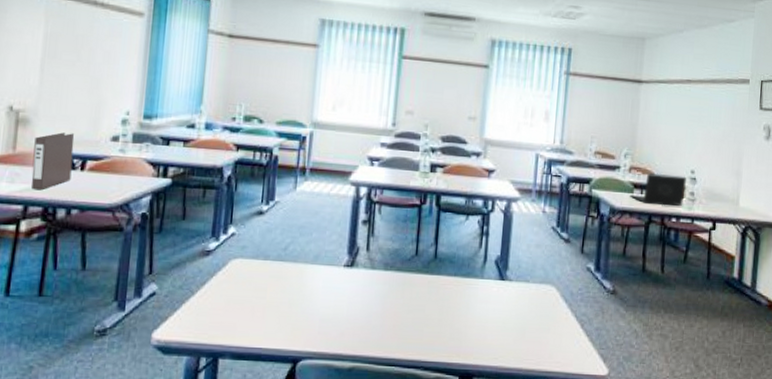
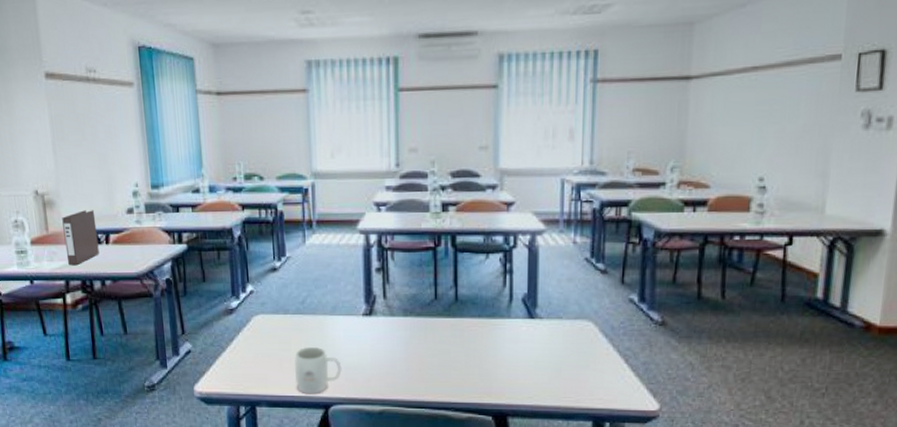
mug: none [266,295,316,347] -> present [295,346,342,395]
laptop: present [630,173,686,206] -> none [679,185,753,223]

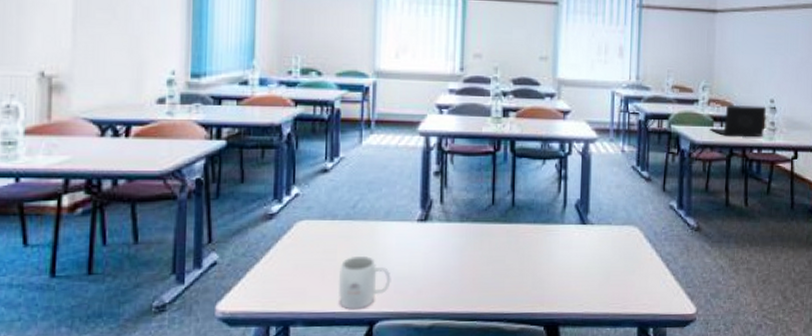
binder: present [62,210,99,266] -> none [71,97,116,161]
laptop: none [679,185,753,223] -> present [710,104,766,137]

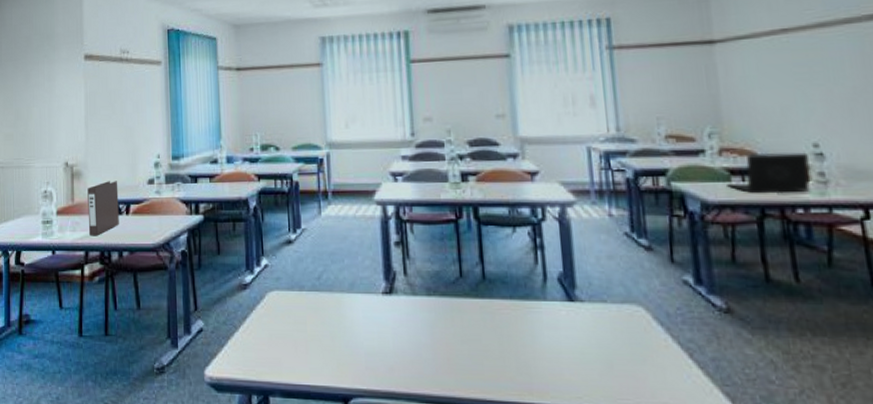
binder: none [71,97,116,161] -> present [87,181,119,236]
mug: present [339,255,391,310] -> none [310,327,362,384]

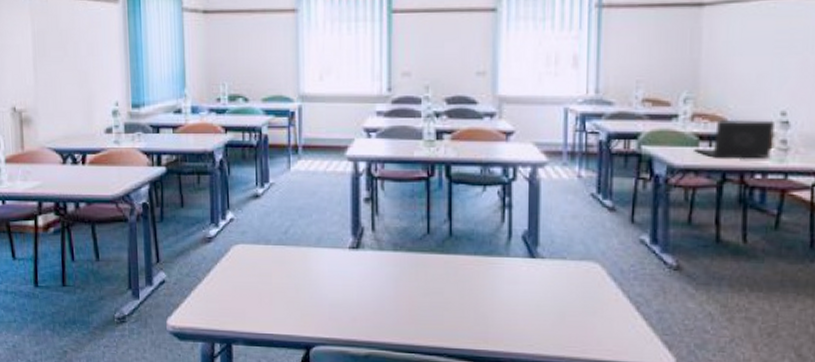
binder: present [87,181,119,236] -> none [39,129,75,186]

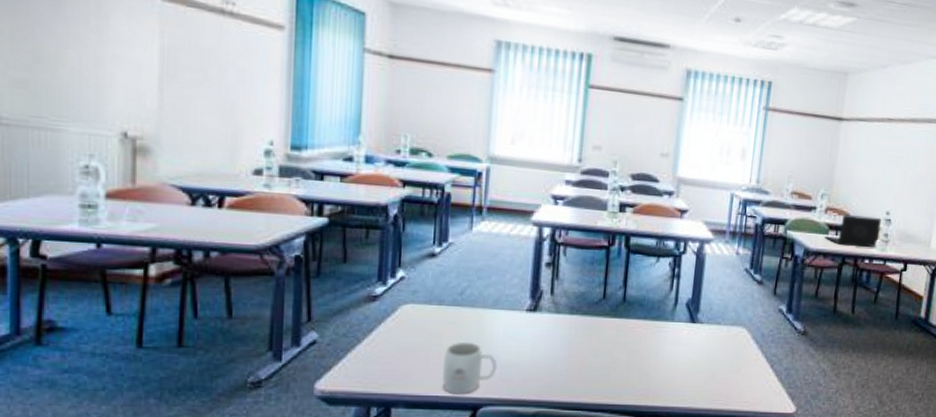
mug: none [275,280,325,333] -> present [442,341,497,395]

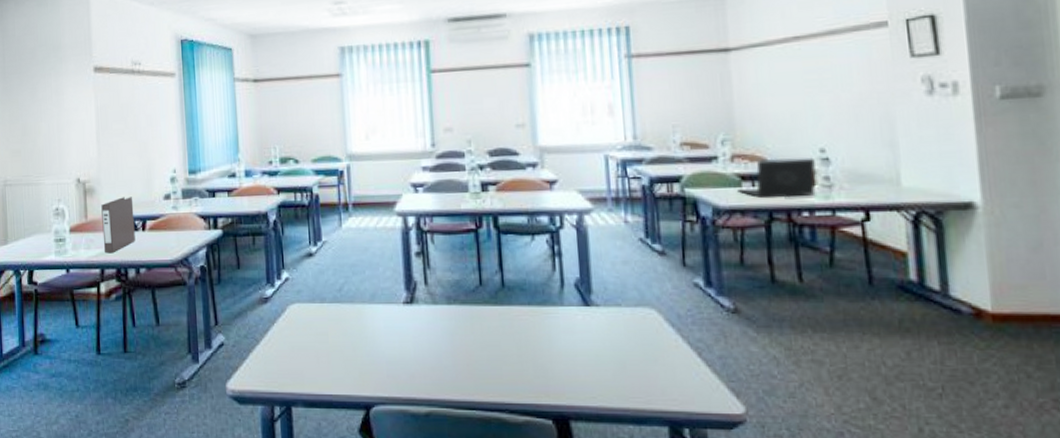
binder: none [158,164,208,230] -> present [101,197,135,254]
mug: present [442,341,497,395] -> none [332,338,383,393]

